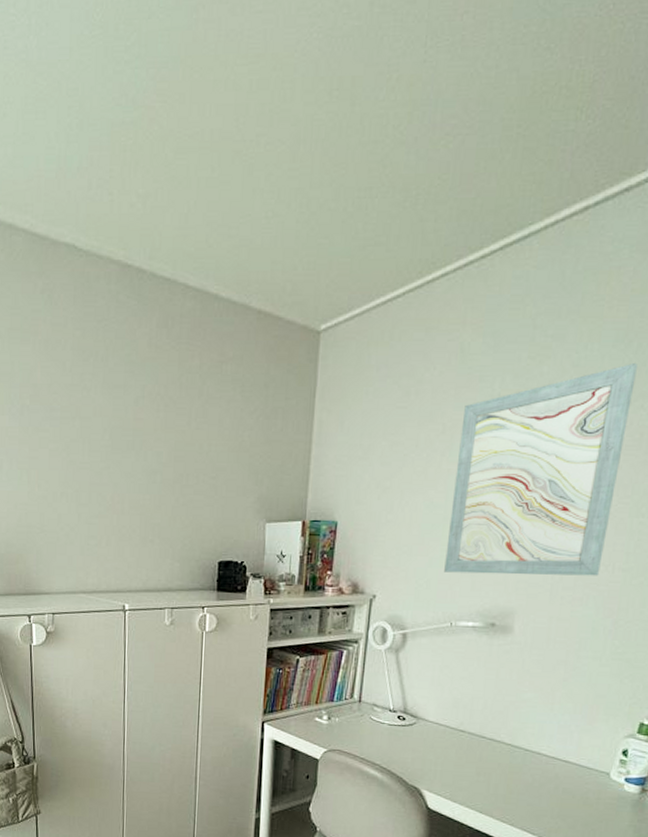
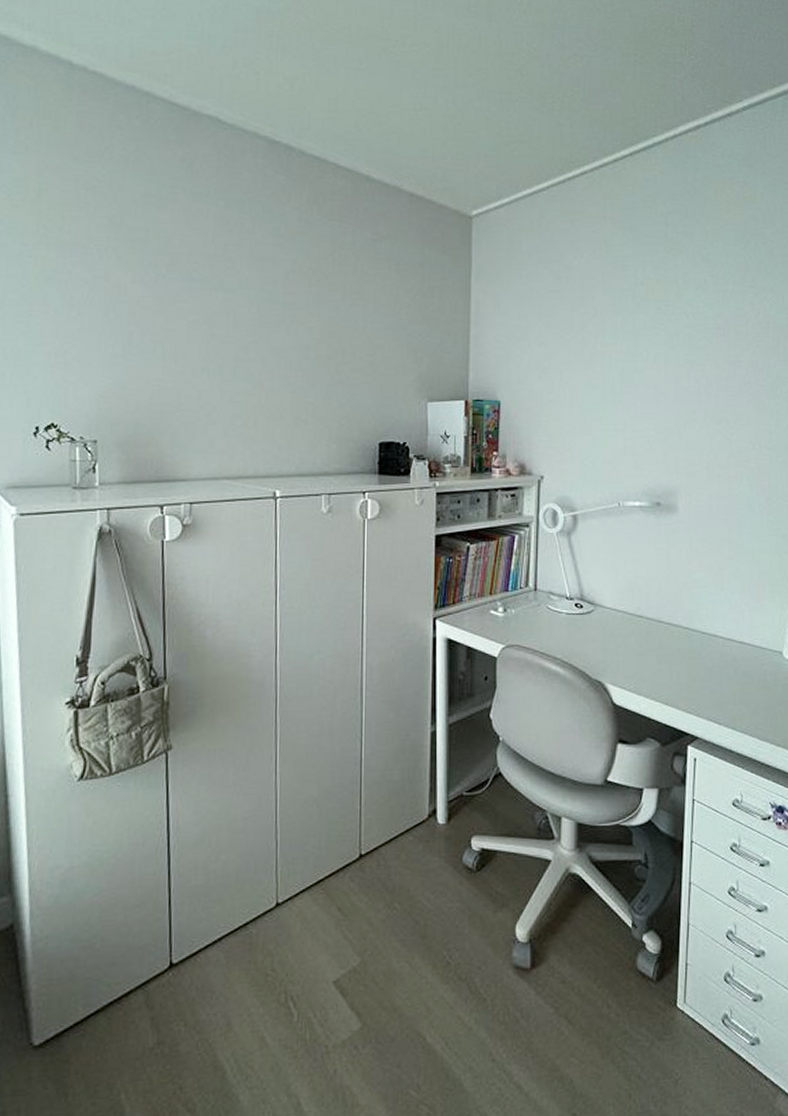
wall art: present [444,364,637,576] -> none [607,260,757,454]

